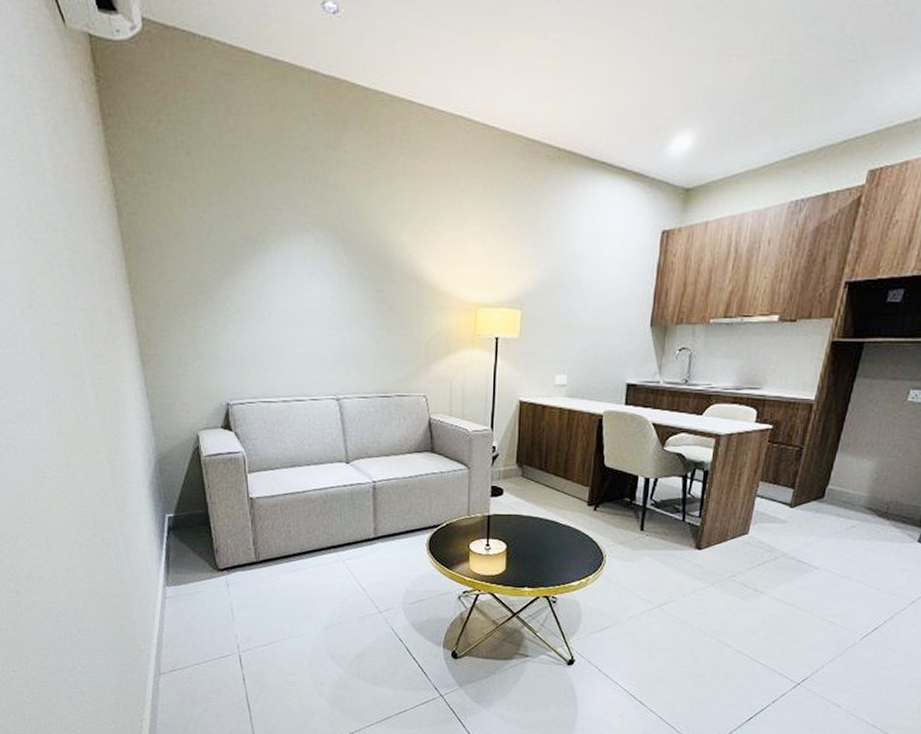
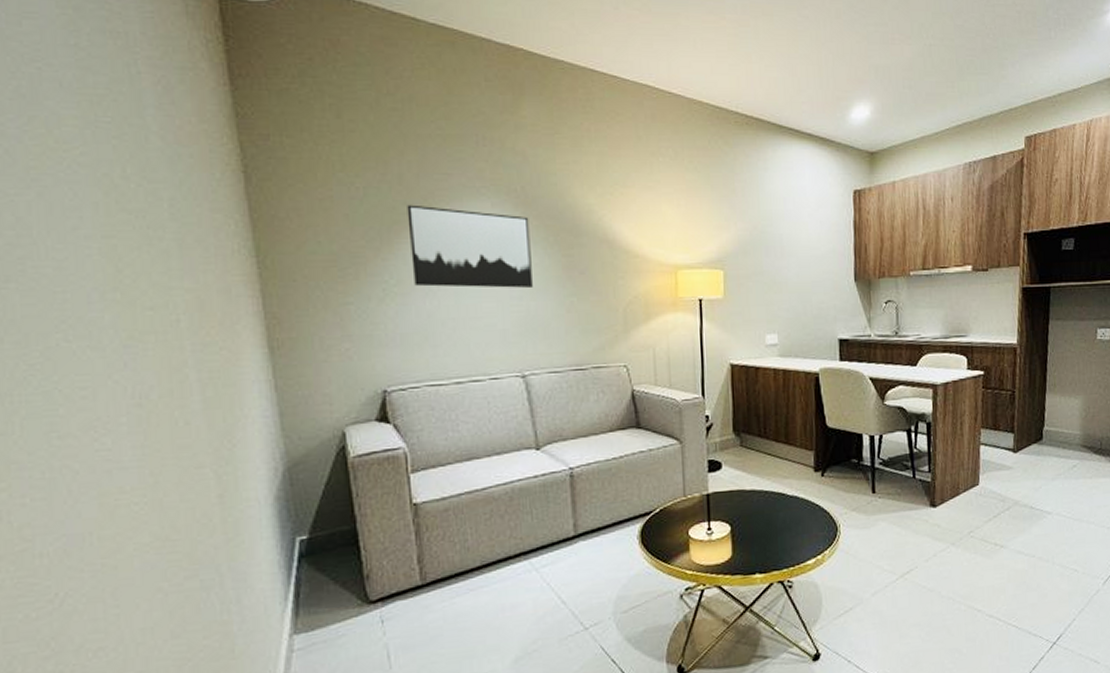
wall art: none [244,238,348,319] -> present [407,204,533,288]

